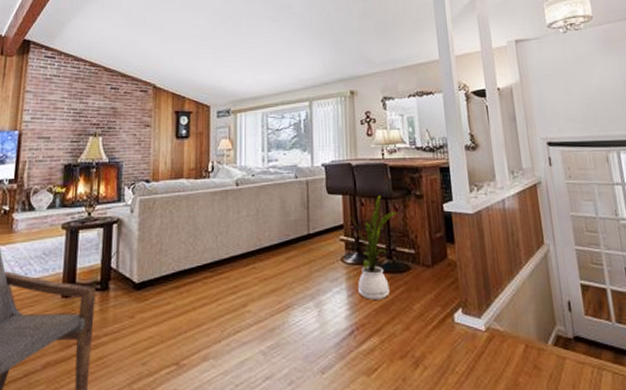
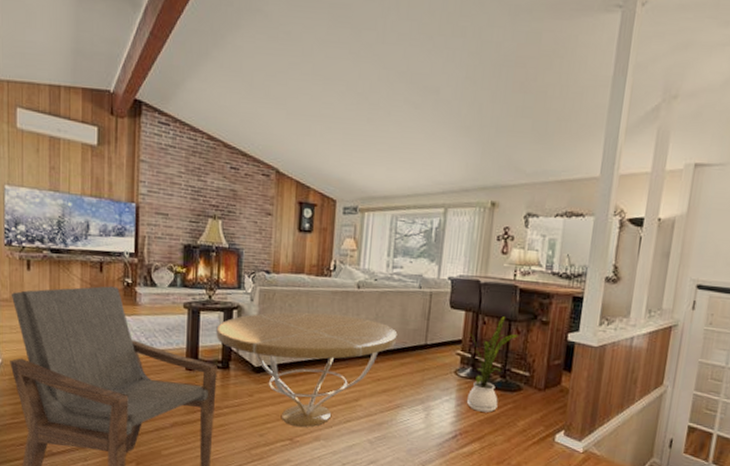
coffee table: none [95,215,280,347] -> present [216,312,398,427]

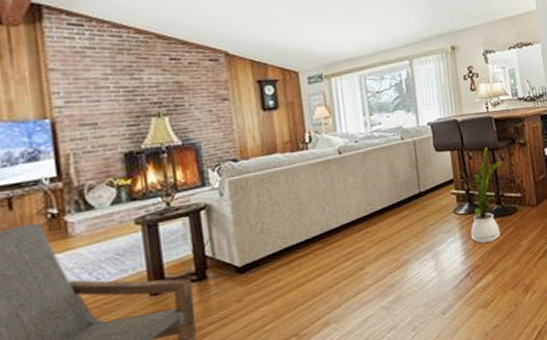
coffee table: present [216,312,398,427] -> none [182,182,391,320]

